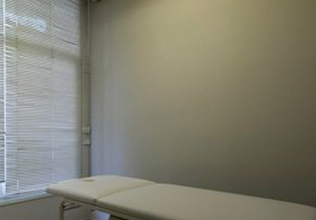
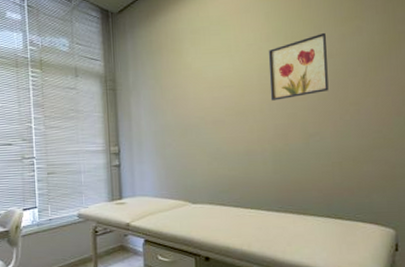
wall art: none [230,40,279,95] -> present [268,32,329,101]

